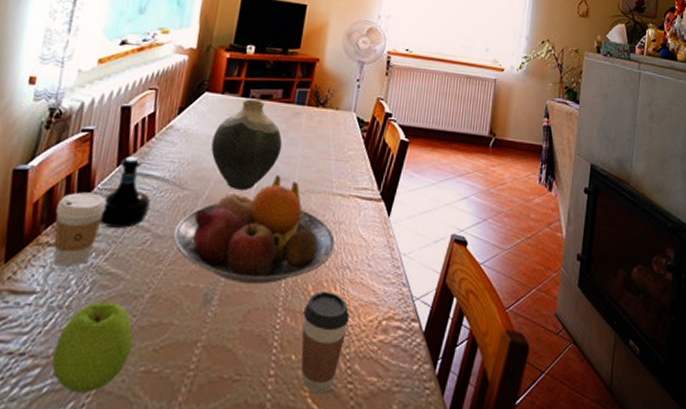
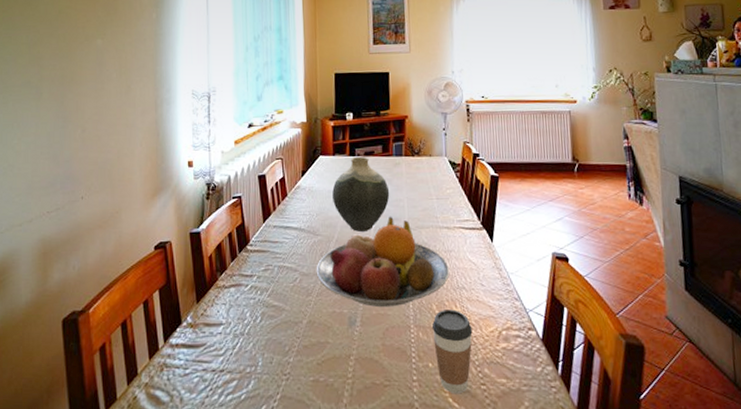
apple: present [52,302,133,393] -> none [244,328,301,399]
coffee cup: present [53,192,106,267] -> none [225,245,261,303]
tequila bottle: present [99,156,151,228] -> none [257,214,294,270]

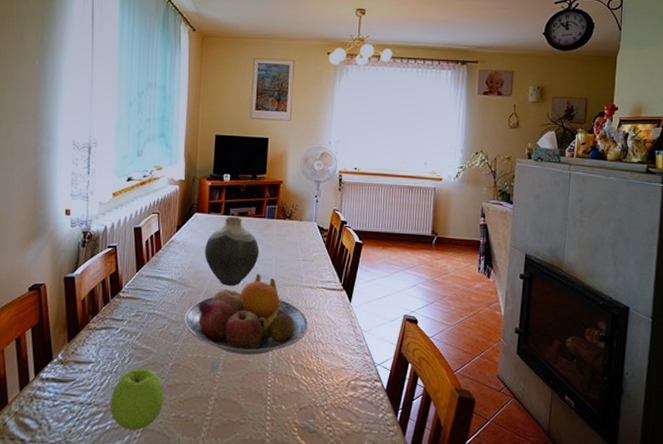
apple: none [244,328,301,399] -> present [111,368,164,430]
coffee cup: present [432,309,473,393] -> none [288,360,325,432]

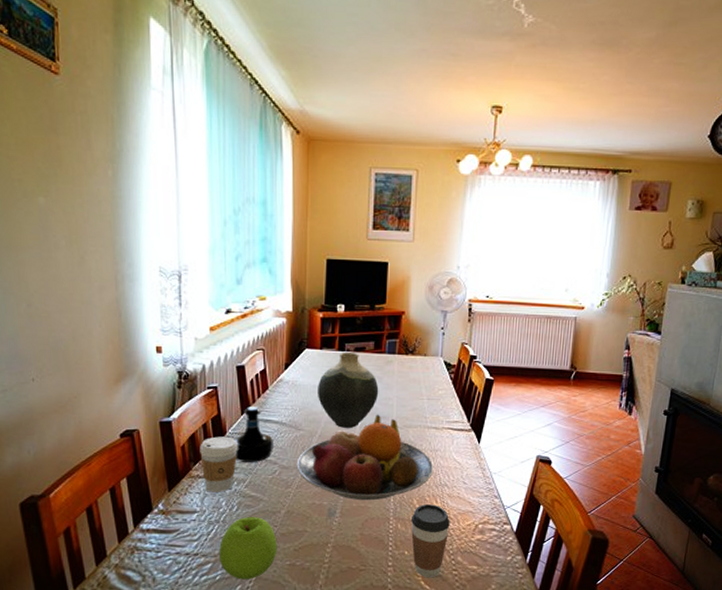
coffee cup: none [98,291,132,344] -> present [200,436,238,492]
tequila bottle: none [129,264,164,316] -> present [234,406,273,462]
coffee cup: none [288,360,325,432] -> present [411,504,450,577]

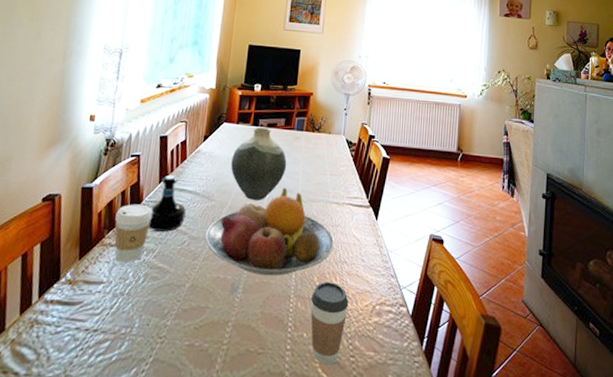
apple: present [219,517,277,580] -> none [118,290,179,361]

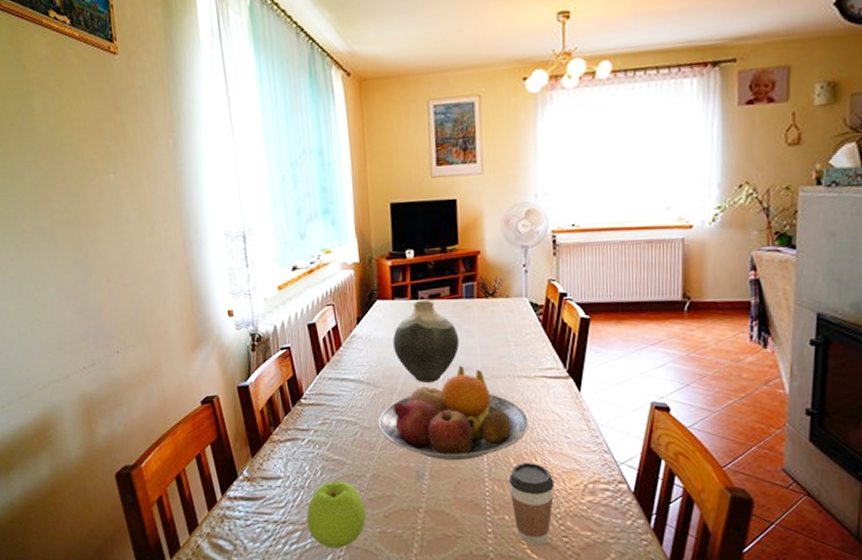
coffee cup: present [114,204,152,262] -> none [278,398,317,457]
apple: none [118,290,179,361] -> present [306,482,366,548]
tequila bottle: present [148,175,186,232] -> none [311,365,353,424]

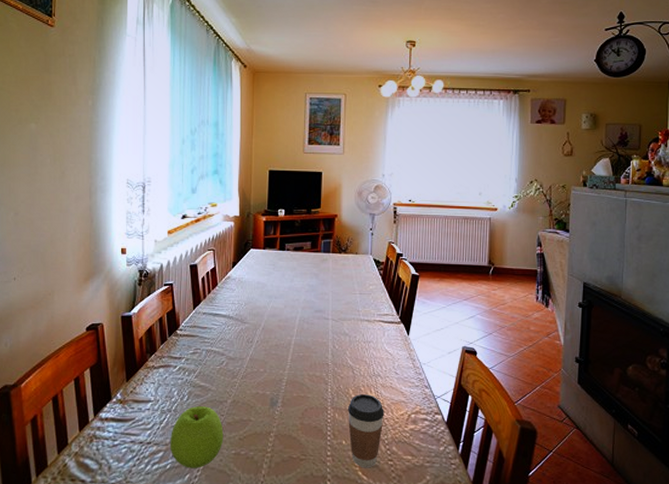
fruit bowl: present [378,365,530,461] -> none [242,308,368,391]
vase: present [393,300,460,383] -> none [261,252,316,321]

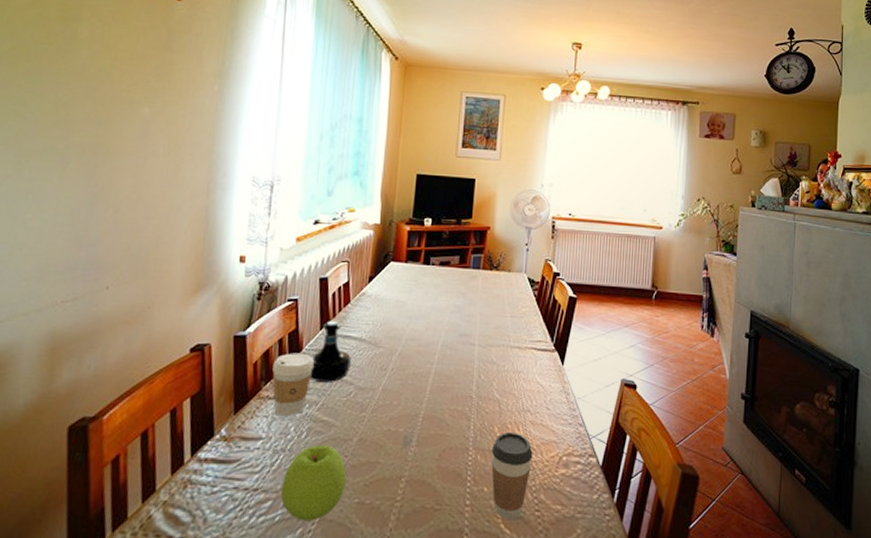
coffee cup: none [156,329,190,382] -> present [272,353,314,416]
tequila bottle: none [186,302,221,353] -> present [310,321,351,382]

